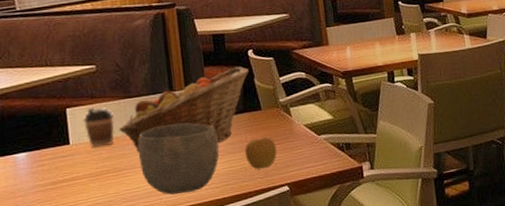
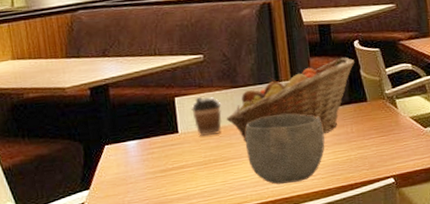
apple: present [244,137,277,170] -> none [350,129,383,162]

